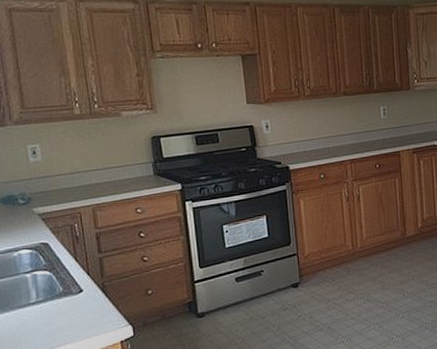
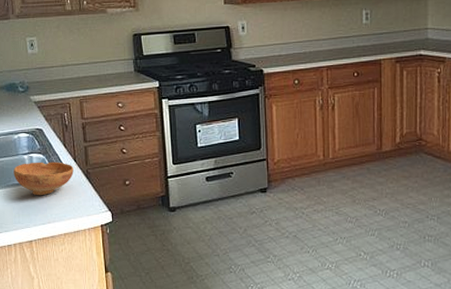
bowl: none [13,277,87,318] -> present [13,162,74,196]

